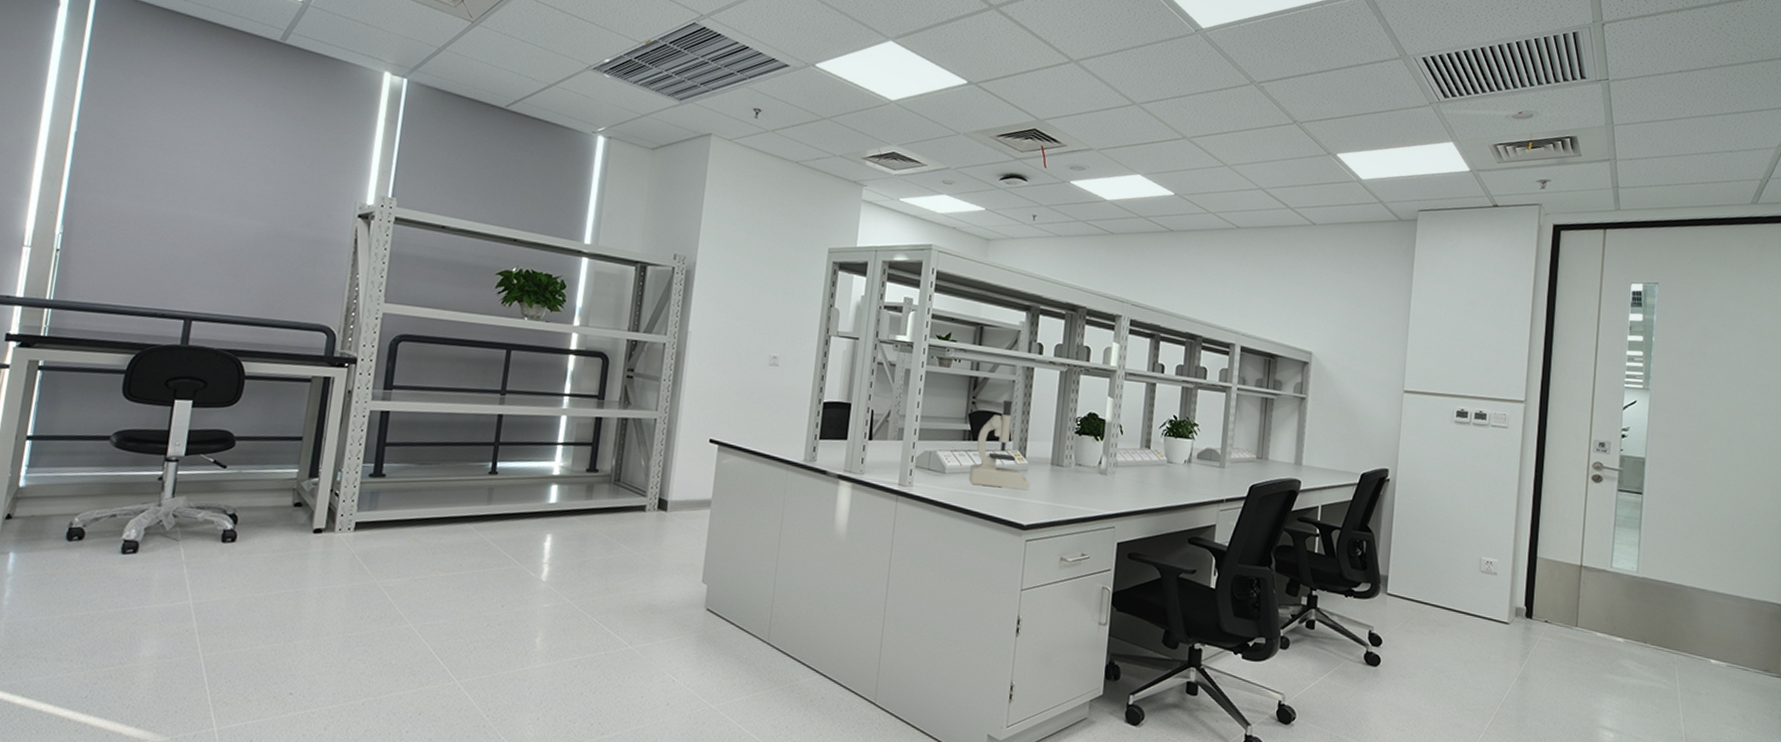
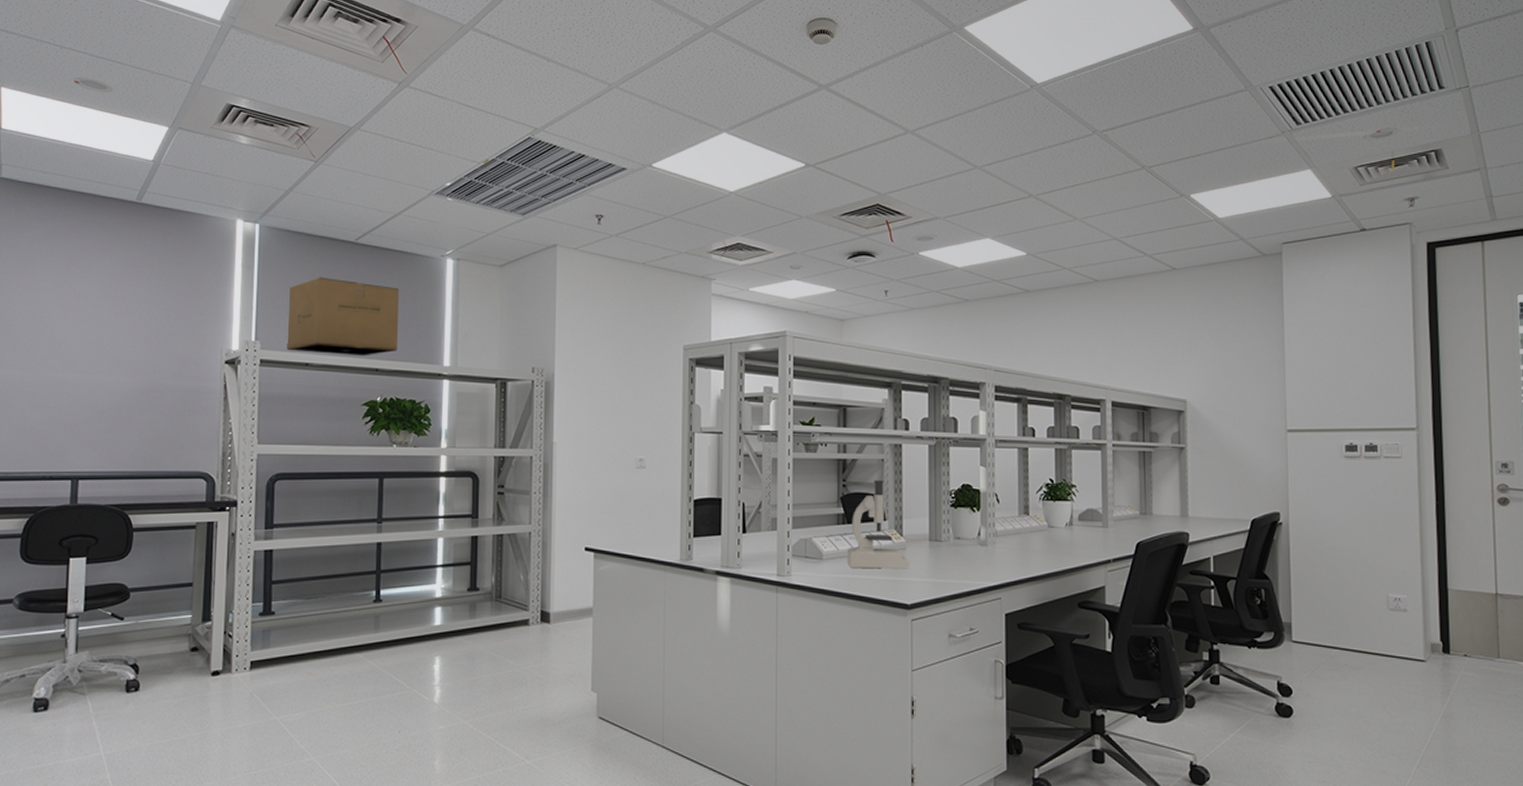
box: none [423,139,547,225] -> present [286,277,400,356]

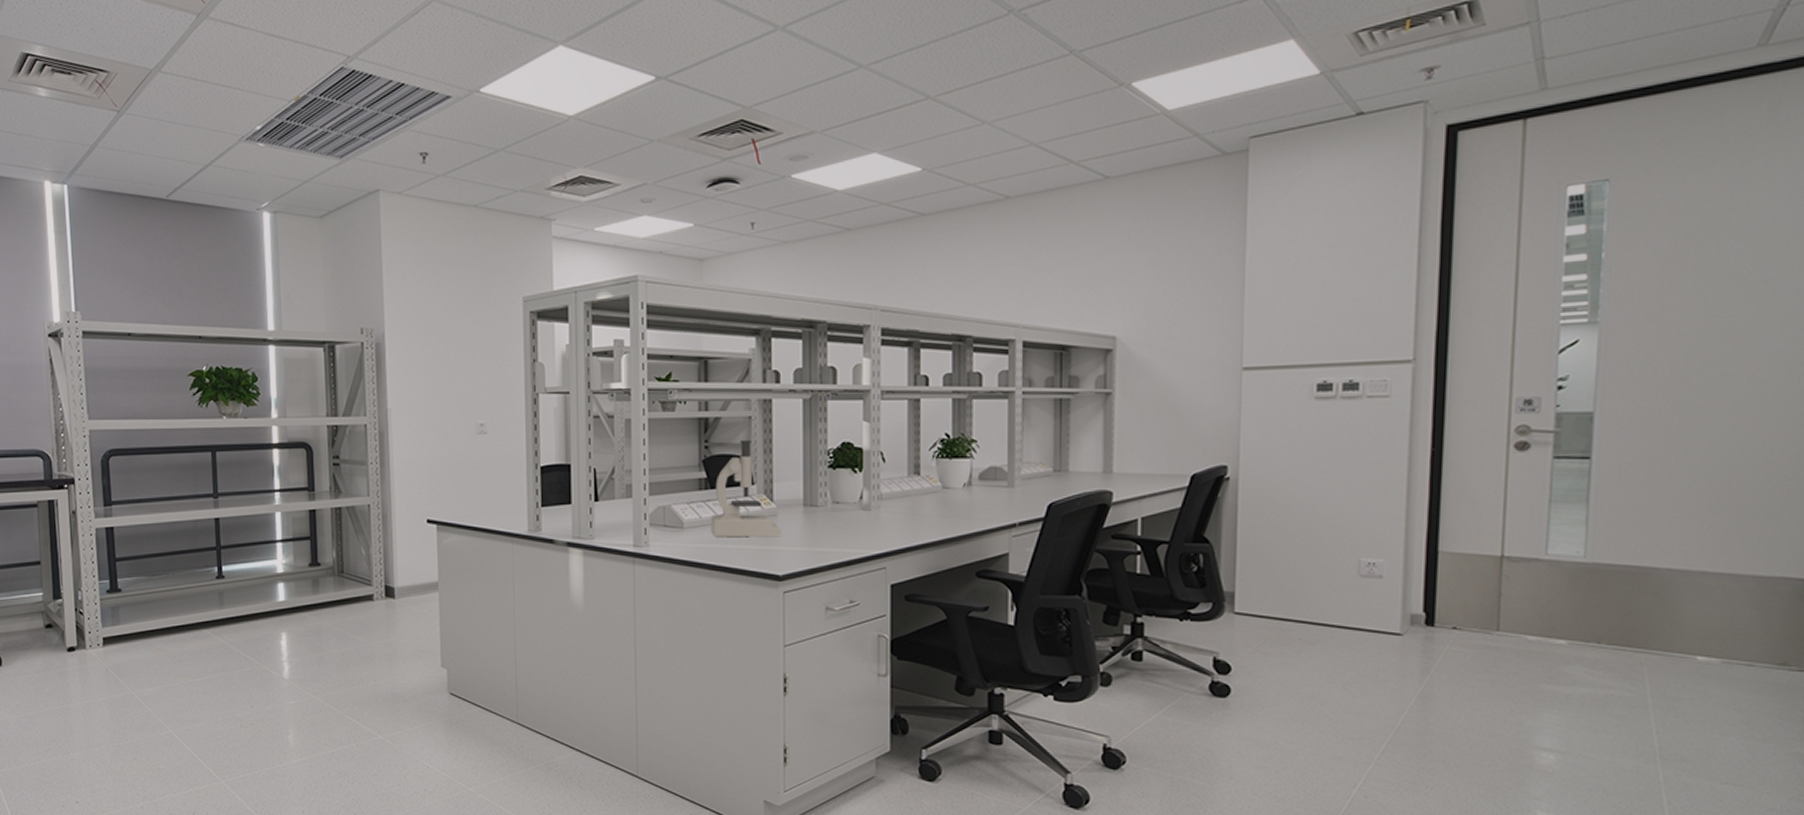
box: present [286,277,400,356] -> none [103,239,220,324]

